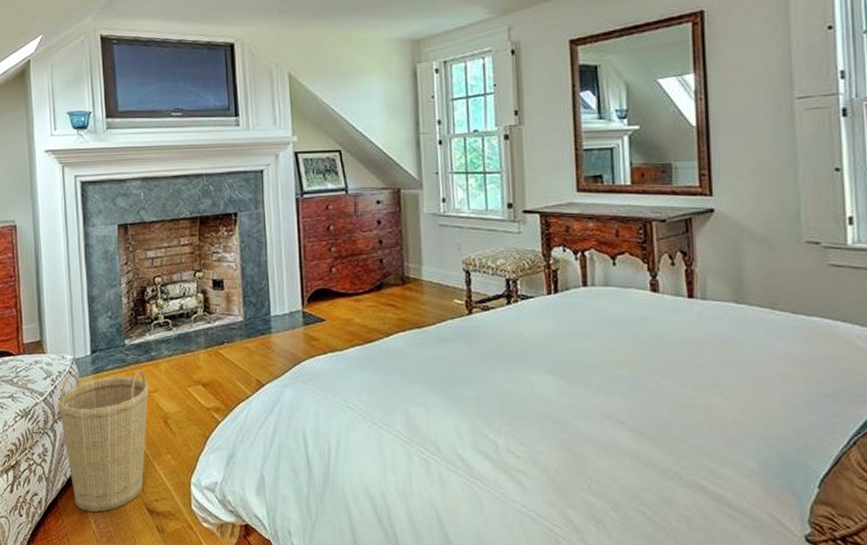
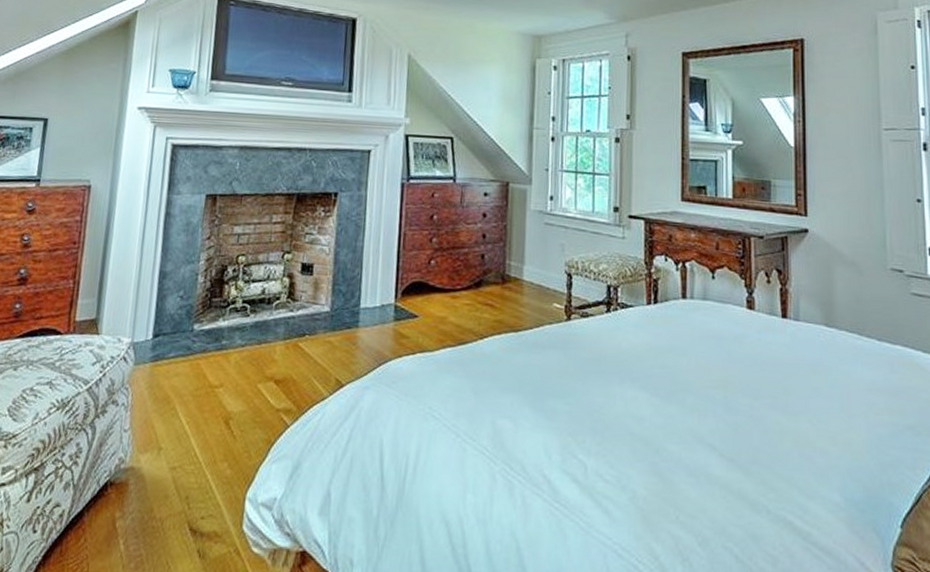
basket: present [58,370,149,512] -> none [103,359,214,530]

